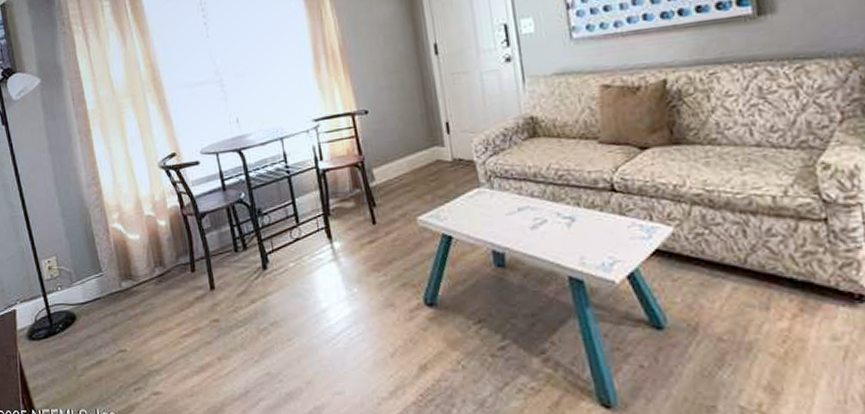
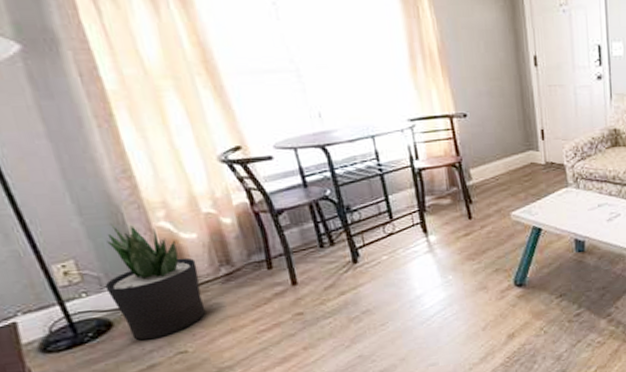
planter: none [74,225,142,335] -> present [105,224,206,340]

